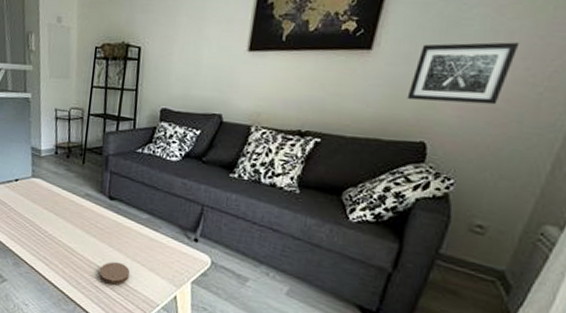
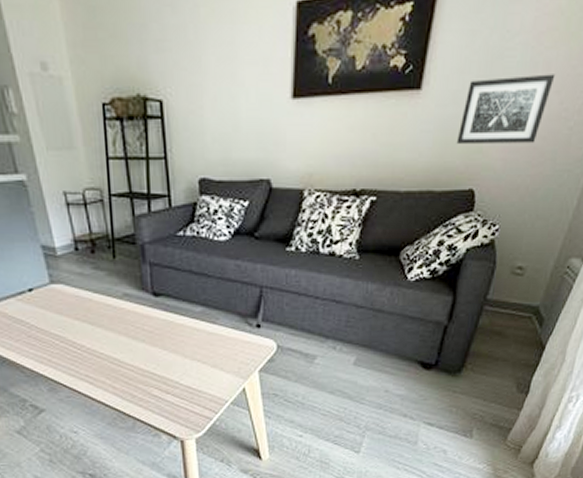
coaster: present [99,262,130,285] -> none [155,365,190,390]

